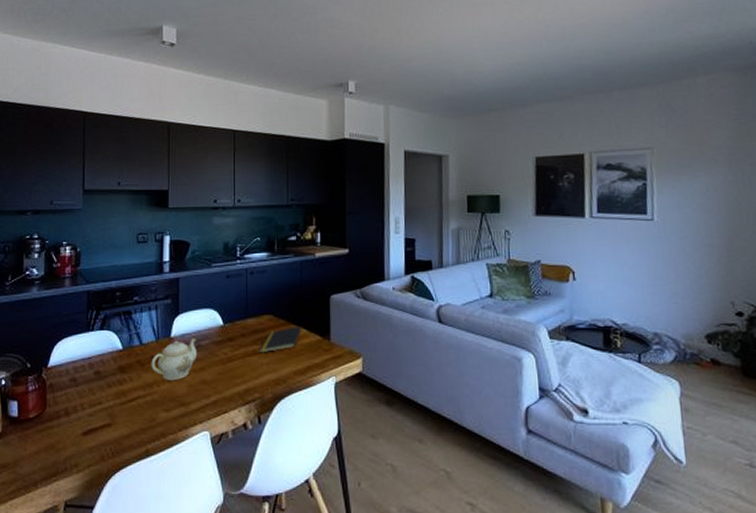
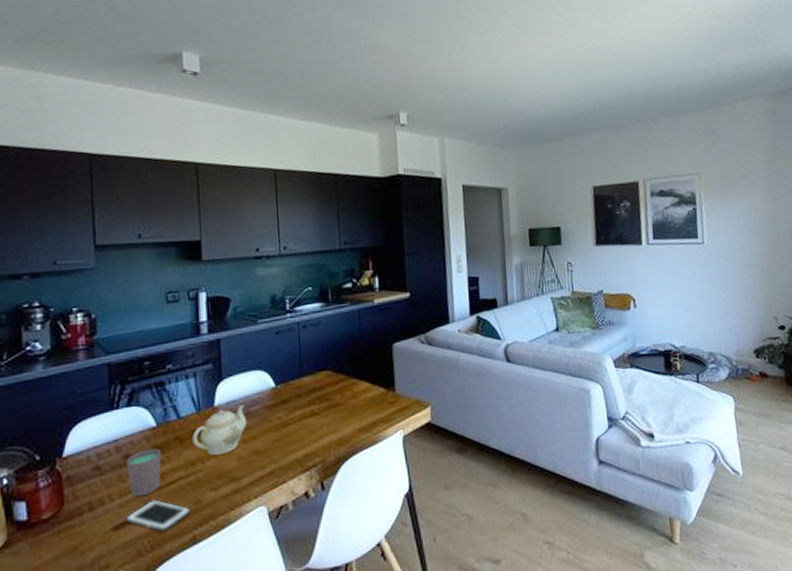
cell phone: none [93,413,146,441] -> present [125,499,191,531]
cup: none [97,368,125,409] -> present [126,448,162,497]
notepad: present [260,327,302,353] -> none [318,380,364,414]

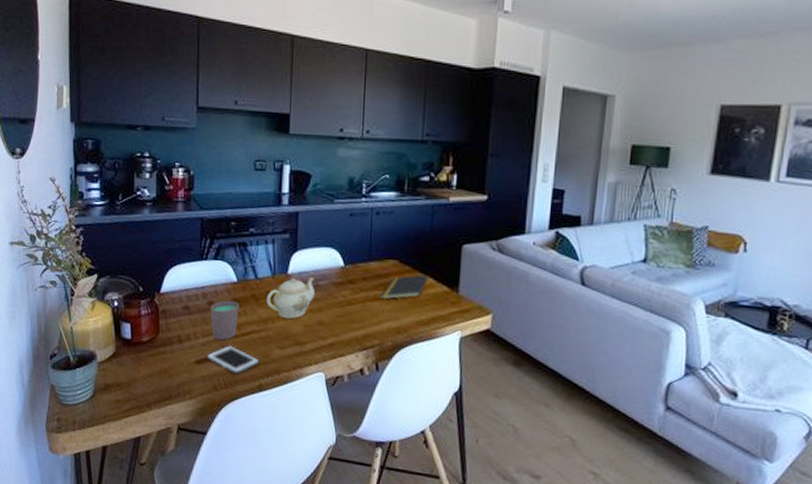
notepad: none [318,380,364,414] -> present [381,275,429,300]

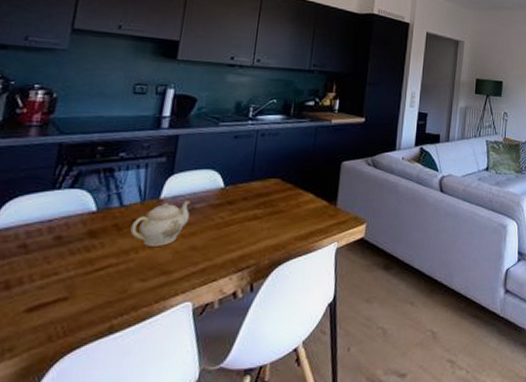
cell phone: present [206,345,260,374] -> none [42,285,114,317]
cup: present [210,300,239,341] -> none [54,232,96,280]
notepad: present [381,275,429,300] -> none [261,192,309,218]

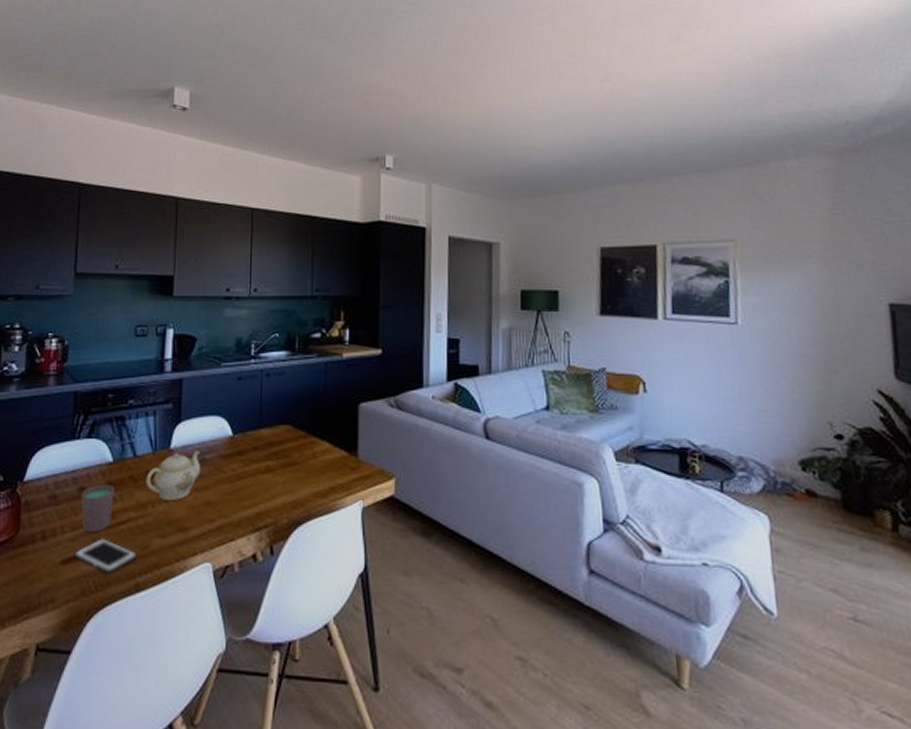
cell phone: none [42,285,114,317] -> present [74,538,137,573]
cup: none [54,232,96,280] -> present [81,484,115,533]

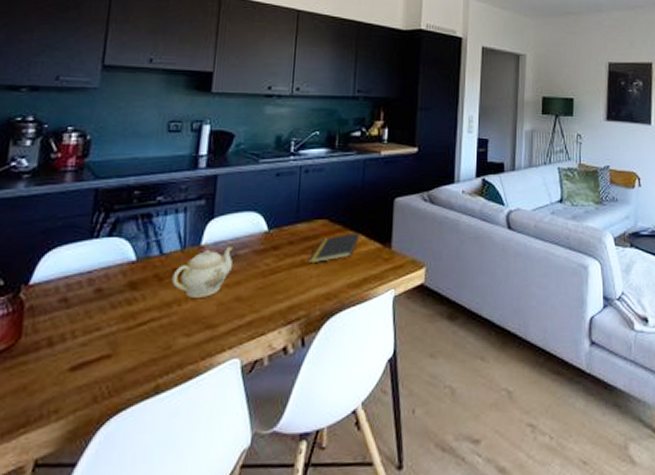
cell phone: present [74,538,137,573] -> none [85,341,159,376]
cup: present [81,484,115,533] -> none [96,284,137,336]
notepad: none [274,440,325,471] -> present [309,233,360,264]

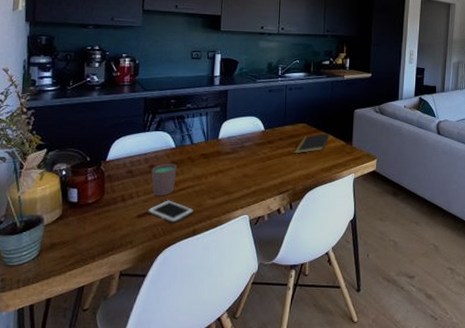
cell phone: none [85,341,159,376] -> present [147,200,194,223]
cup: none [96,284,137,336] -> present [151,163,177,197]
teapot: present [172,246,233,298] -> none [200,140,241,174]

